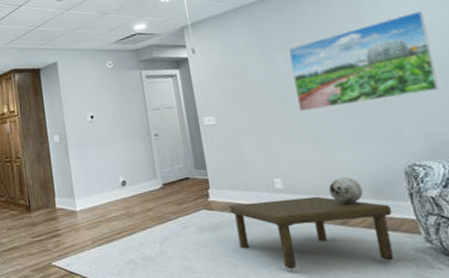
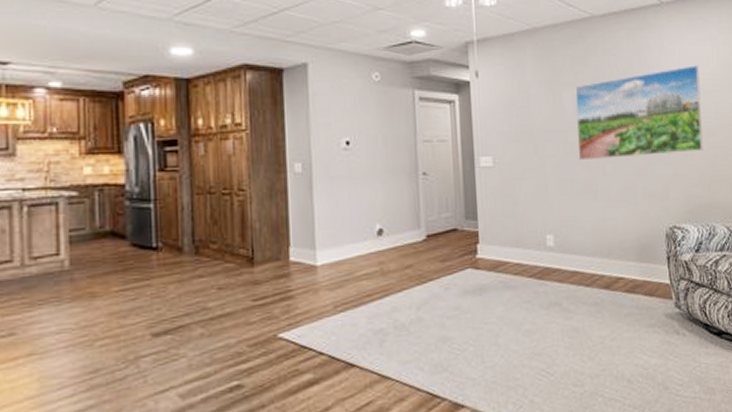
coffee table: present [229,196,395,270] -> none [497,256,651,338]
decorative sphere: present [328,177,363,205] -> none [597,237,628,267]

